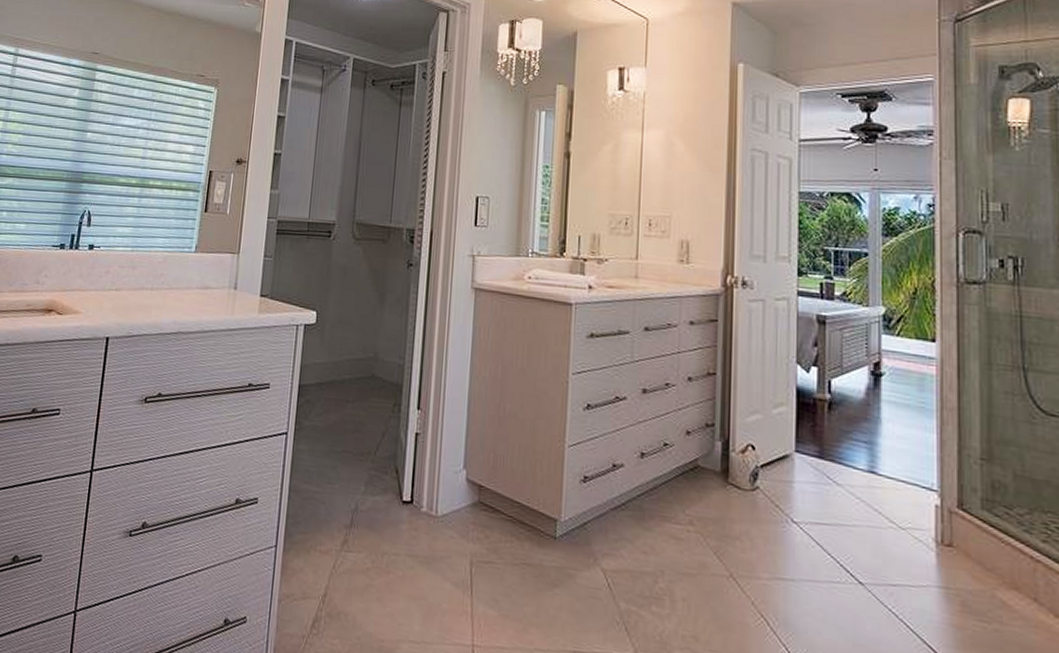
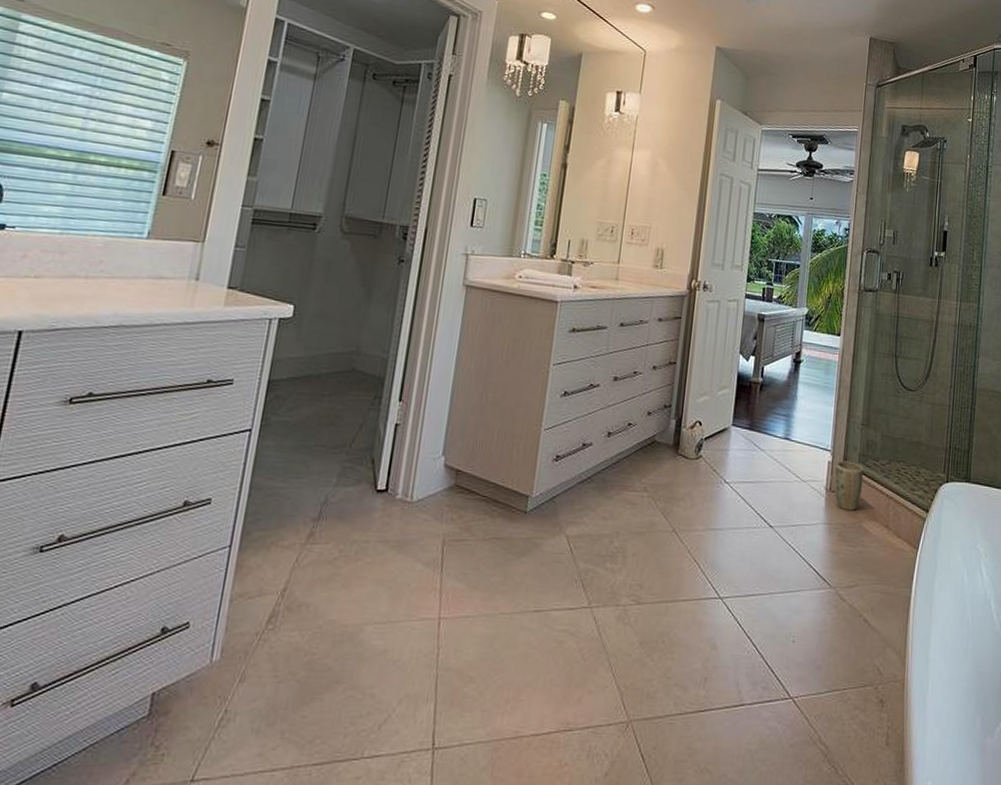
plant pot: none [946,505,990,574] -> present [833,460,863,511]

